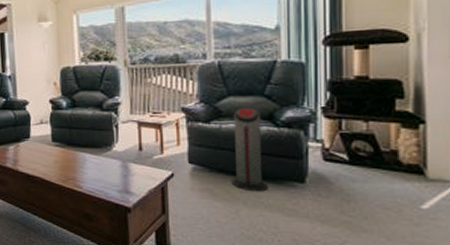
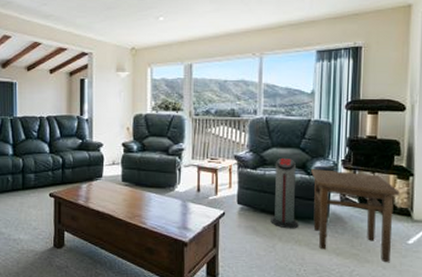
side table: none [281,120,406,233] -> present [311,169,400,263]

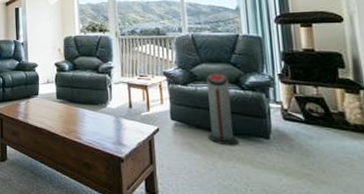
side table: present [311,169,400,263] -> none [245,84,351,185]

